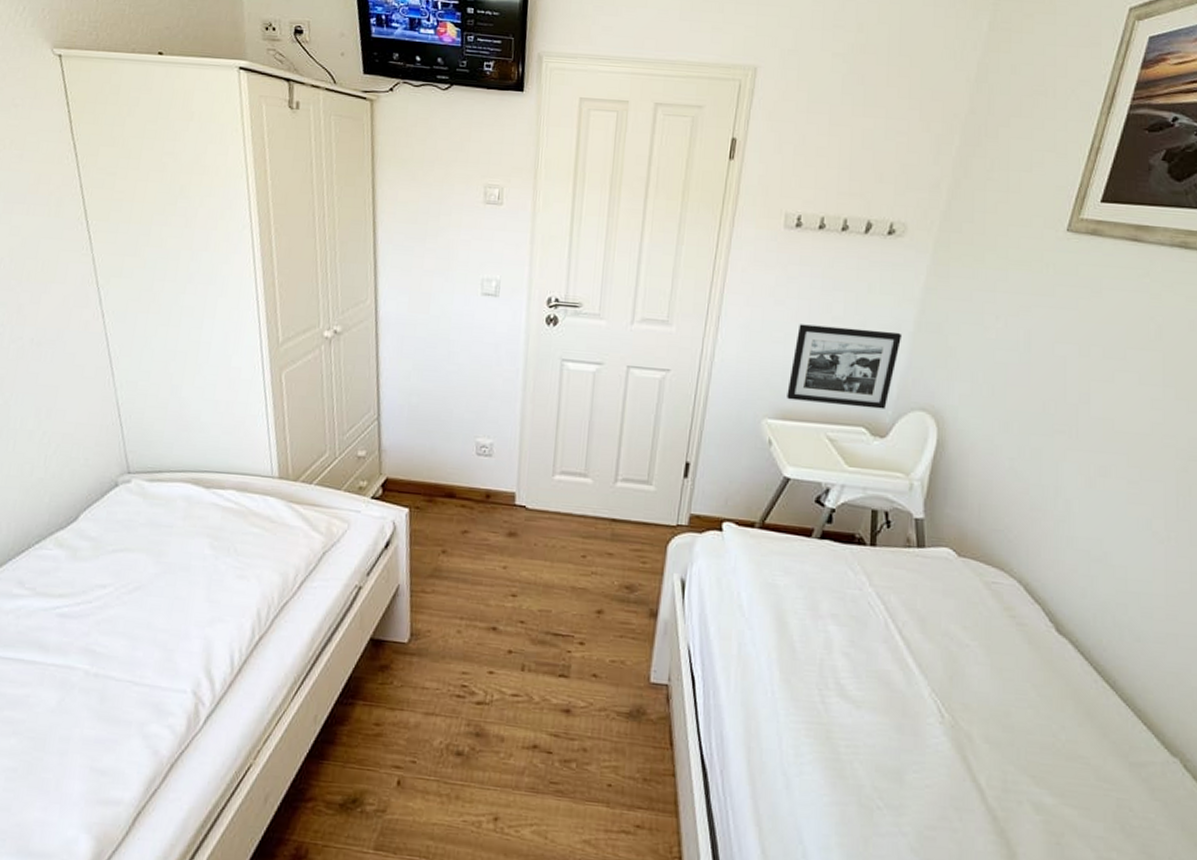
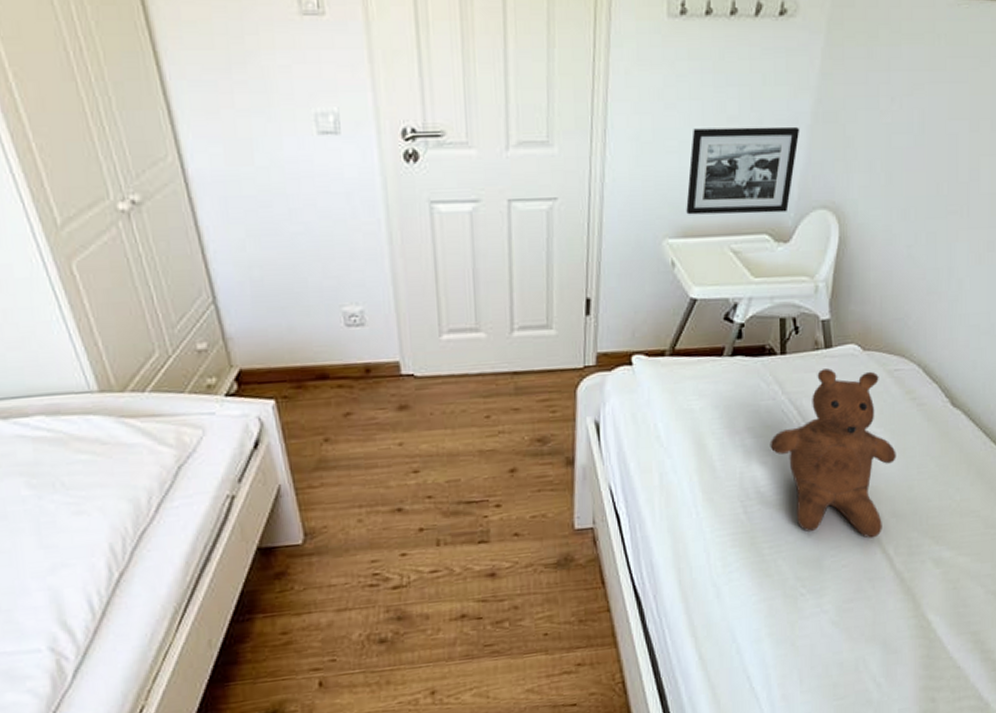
teddy bear: none [853,568,992,762] -> present [770,368,896,538]

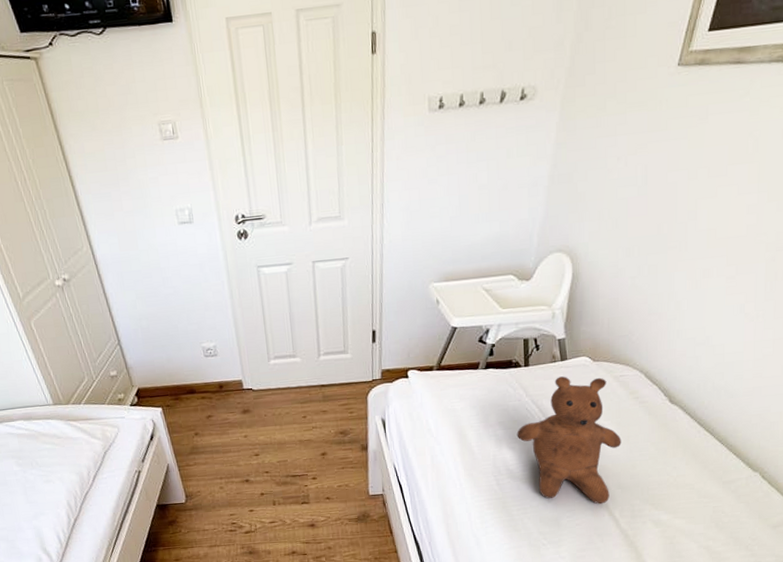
picture frame: present [686,126,800,215] -> none [447,188,539,264]

